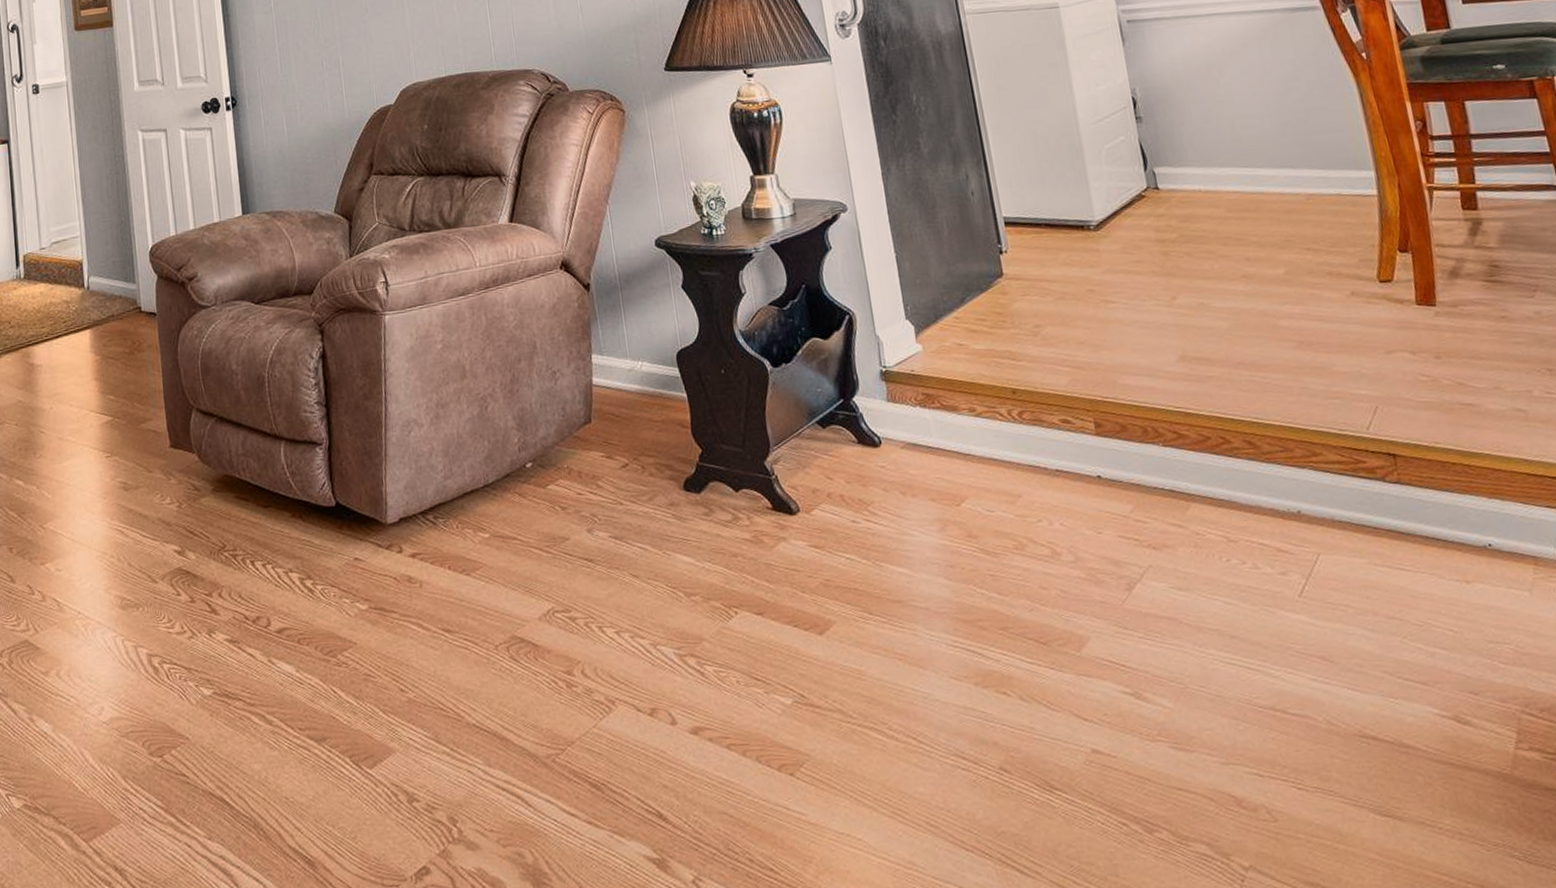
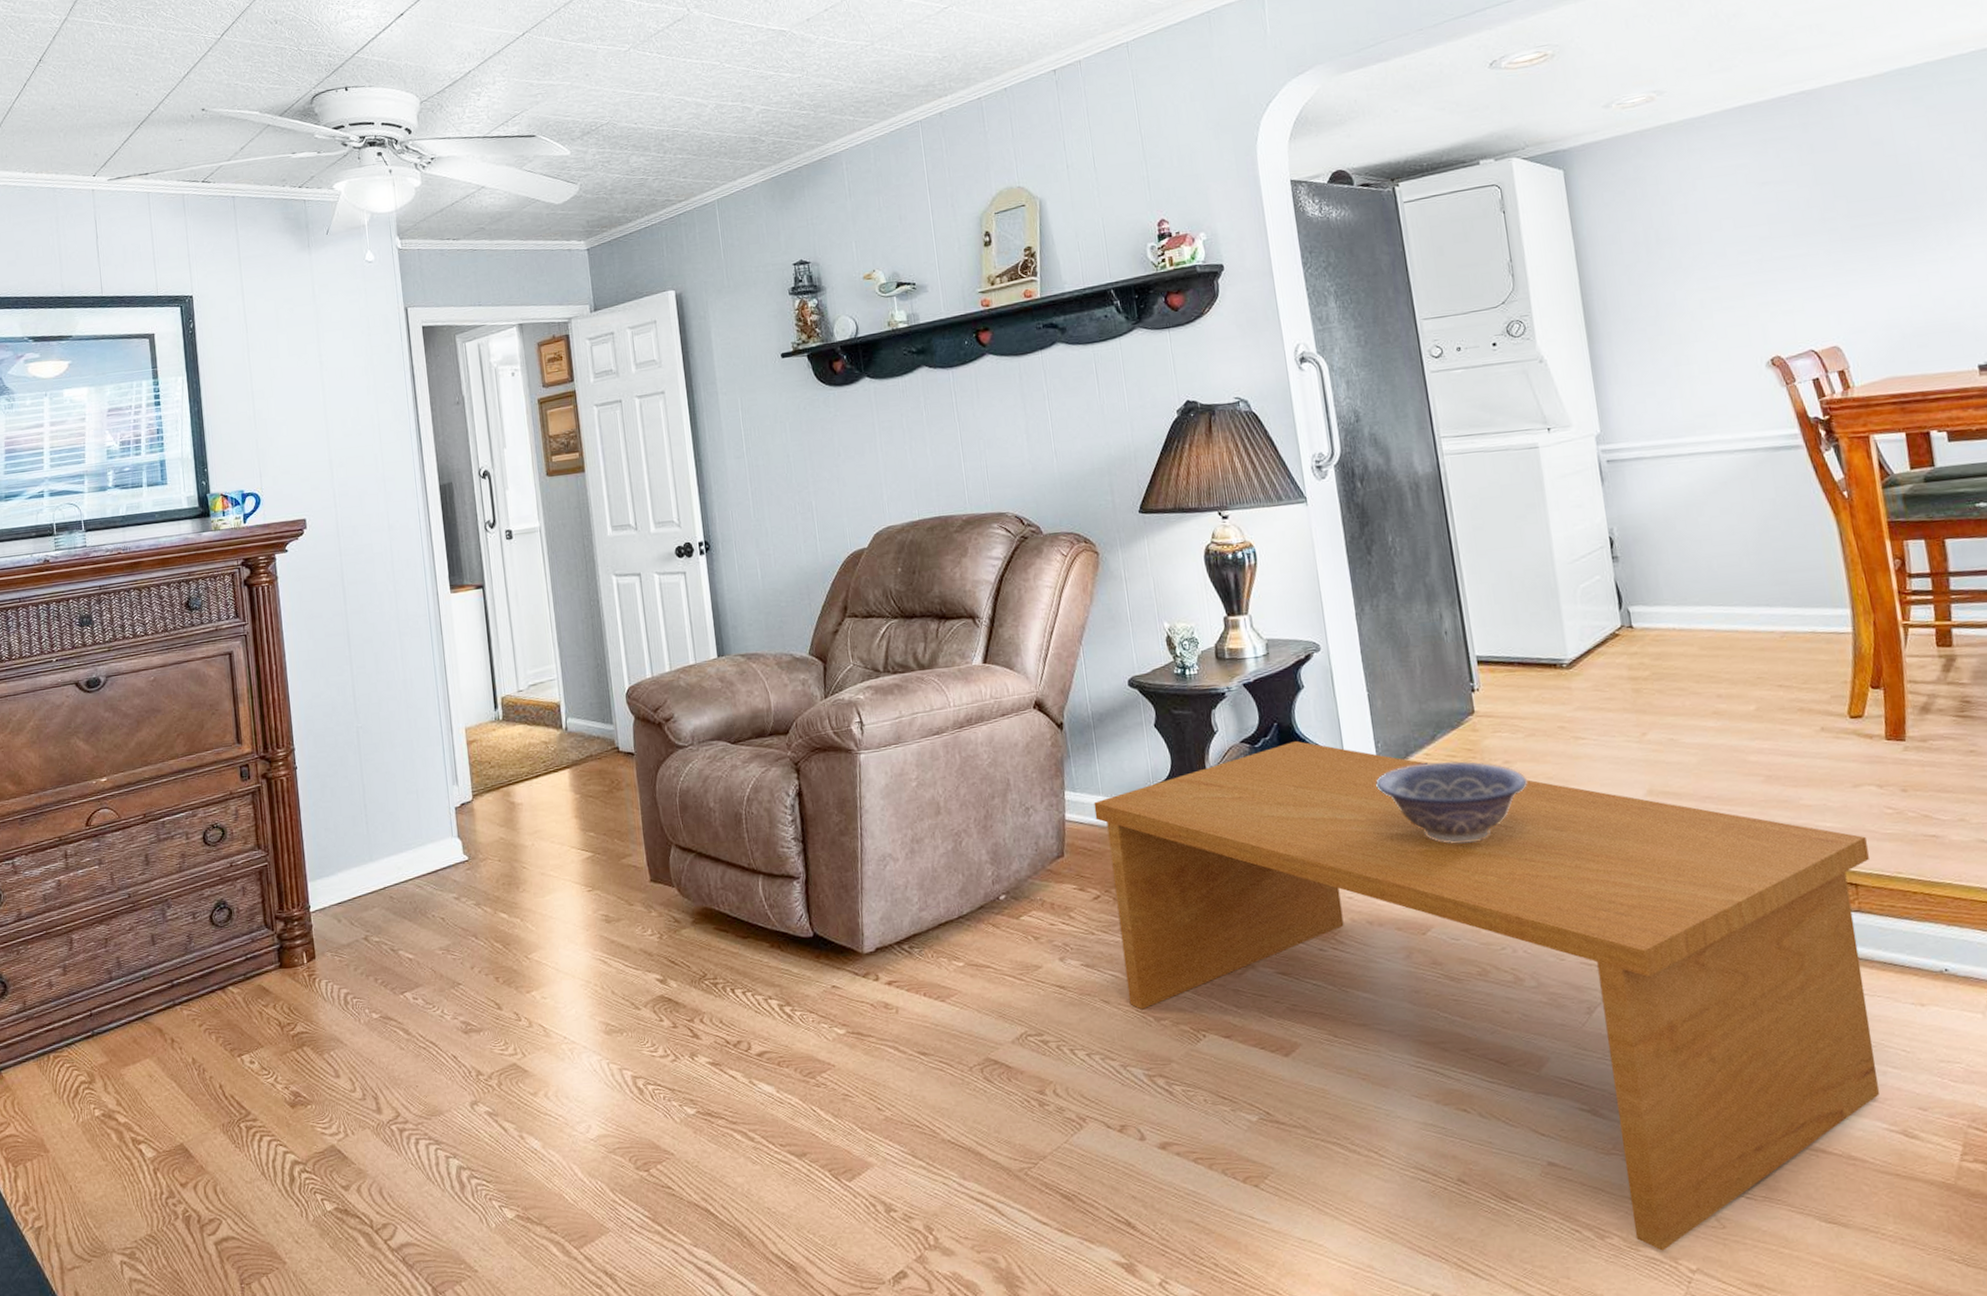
coffee table: none [621,304,1429,846] -> present [1093,741,1880,1251]
decorative bowl: none [906,324,1058,411] -> present [1376,761,1527,844]

